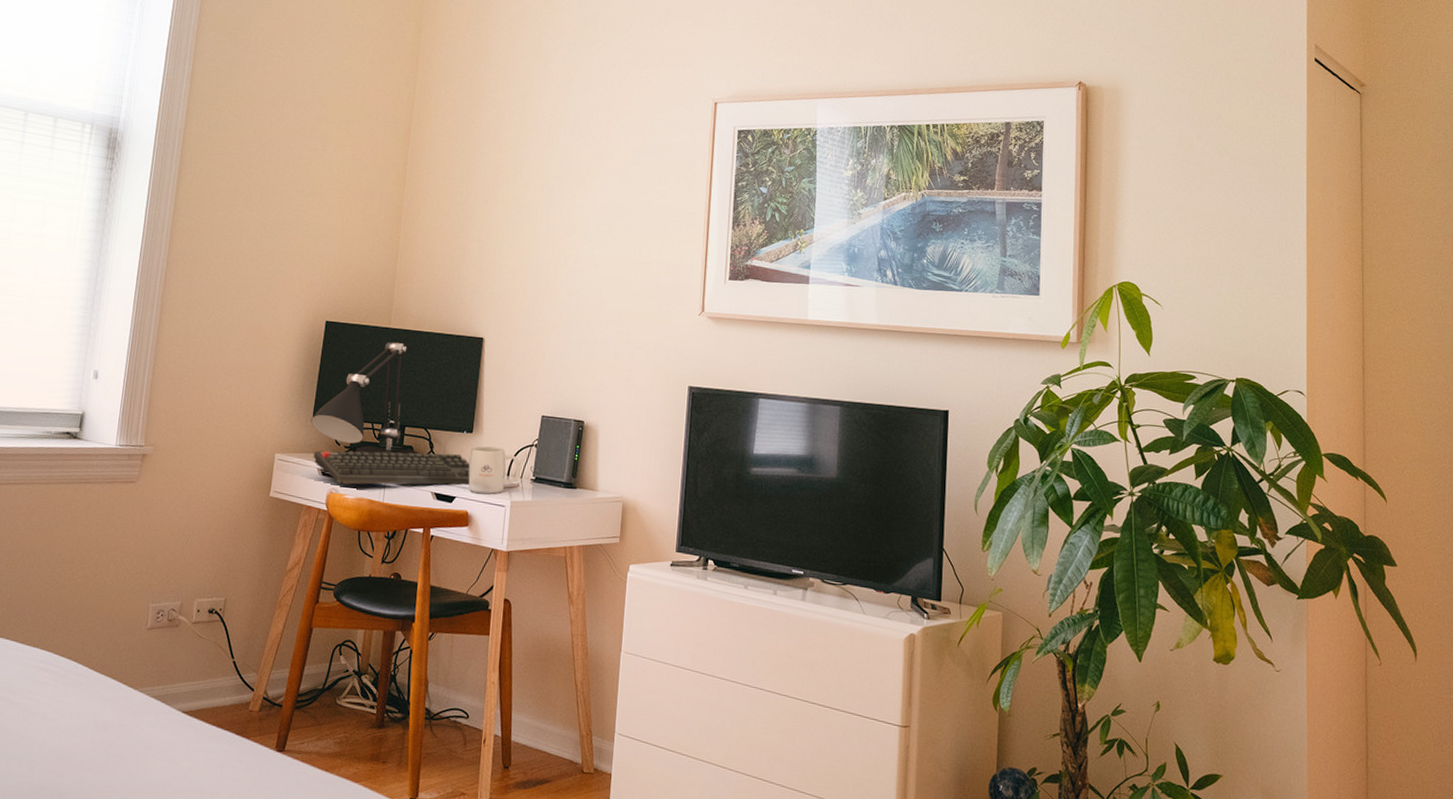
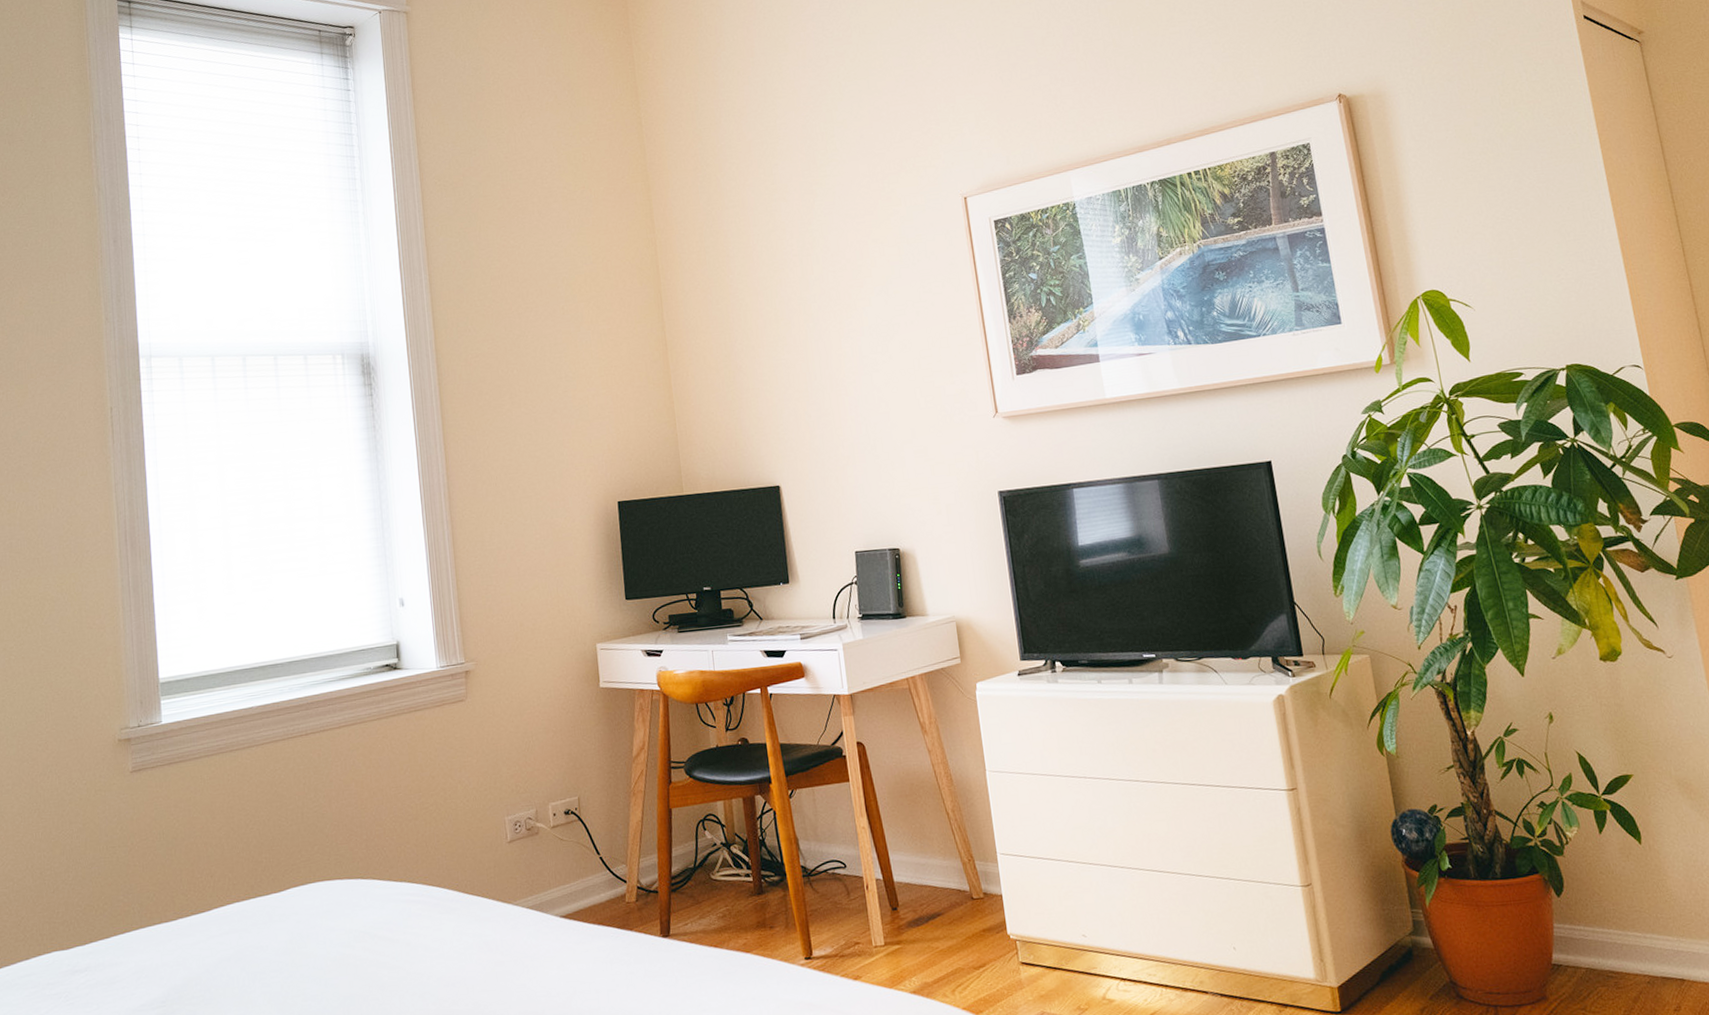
desk lamp: present [311,341,420,455] -> none [624,508,741,627]
computer keyboard: present [313,450,470,485] -> none [634,606,798,661]
mug: present [468,446,521,494] -> none [790,592,846,643]

